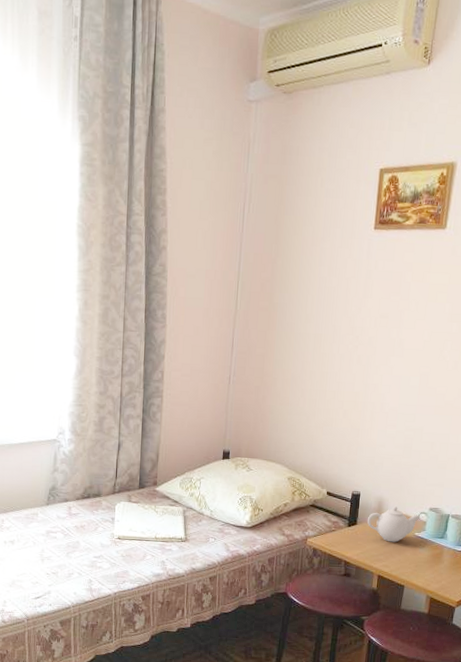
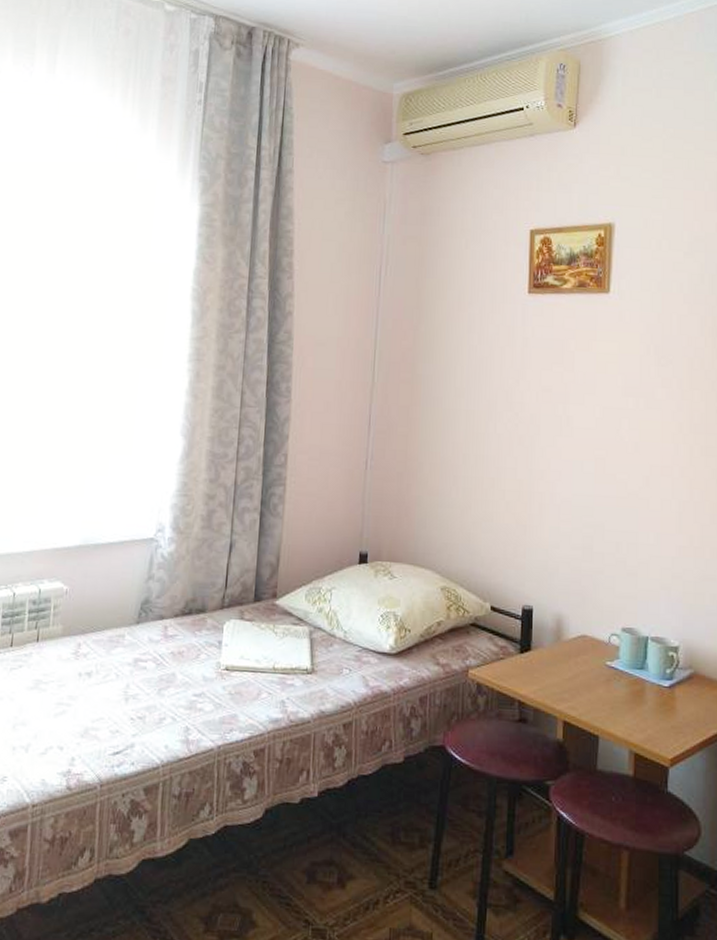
teapot: present [367,506,421,543] -> none [545,626,612,675]

